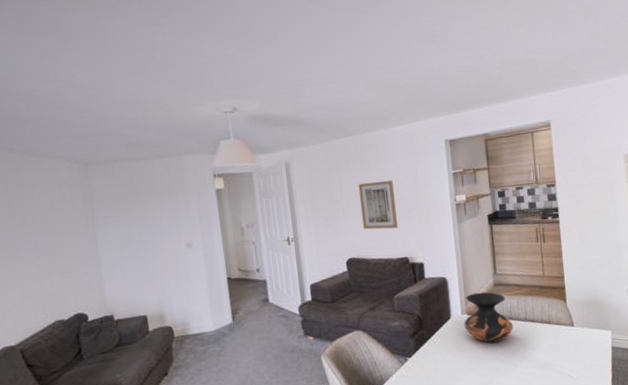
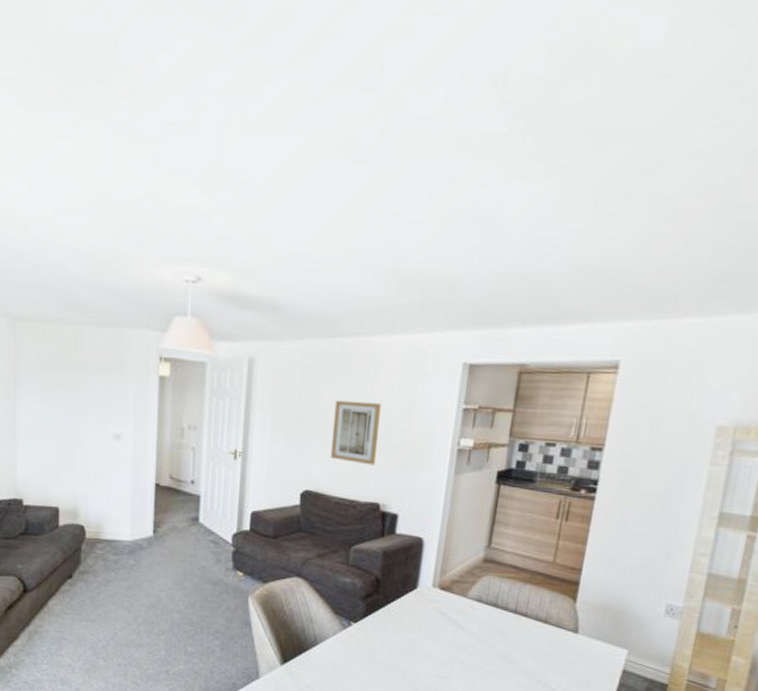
vase: present [464,292,514,343] -> none [432,564,497,630]

